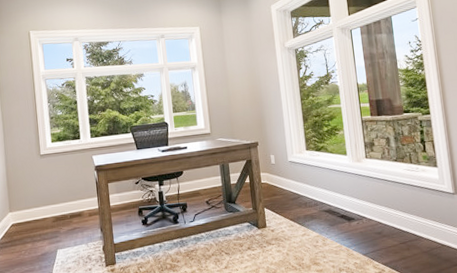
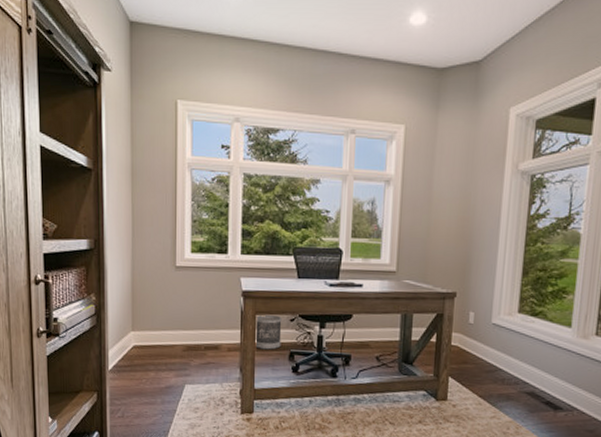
wastebasket: none [108,181,131,211] -> present [255,314,282,350]

